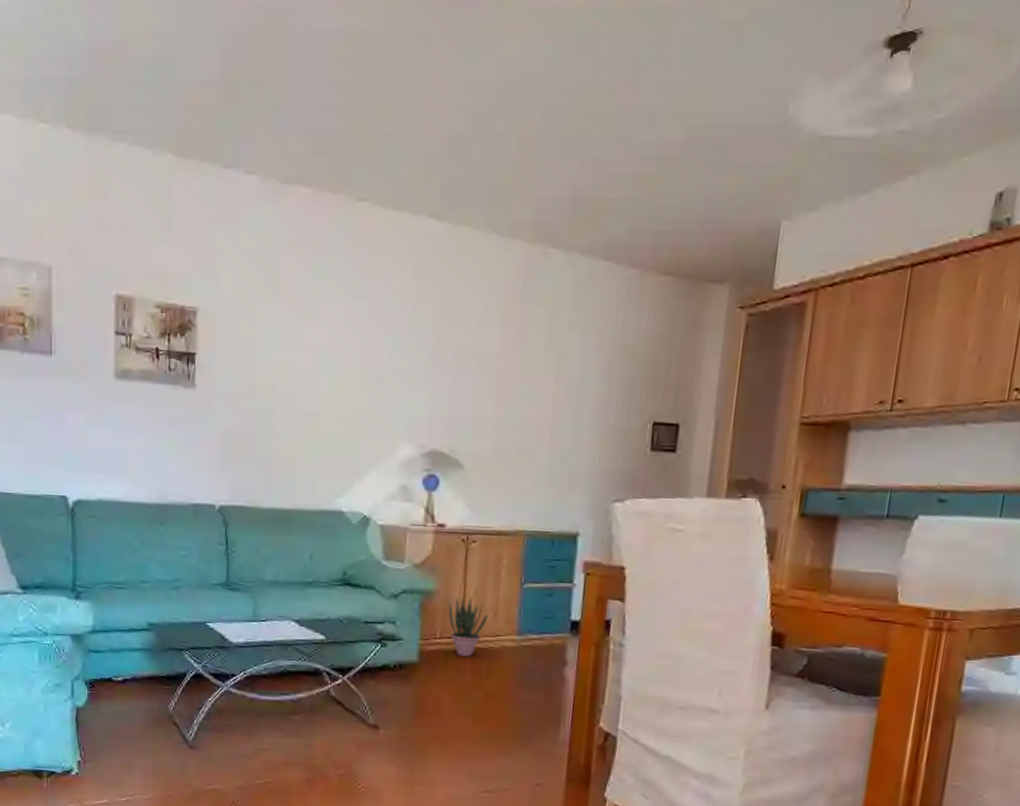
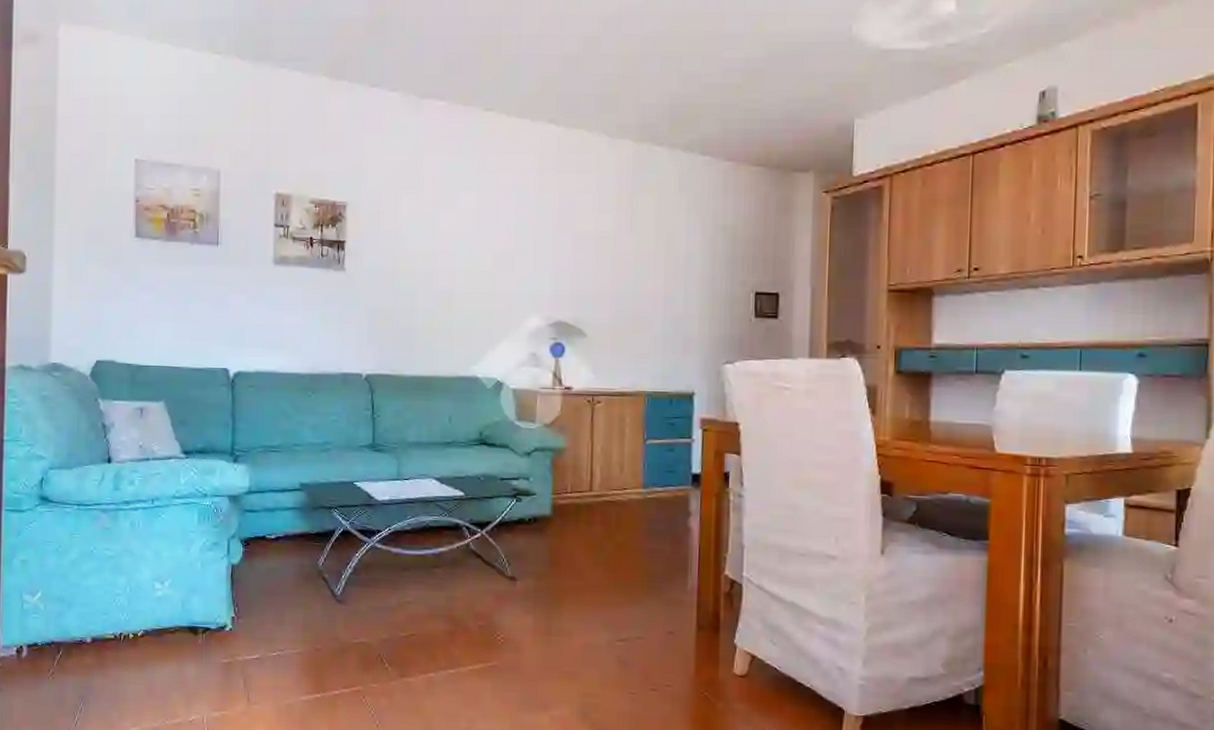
potted plant: present [448,597,488,657] -> none [577,454,615,510]

